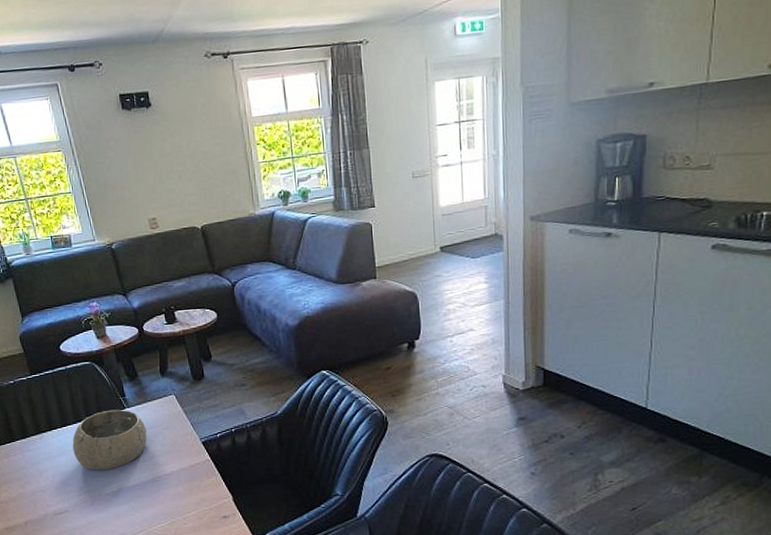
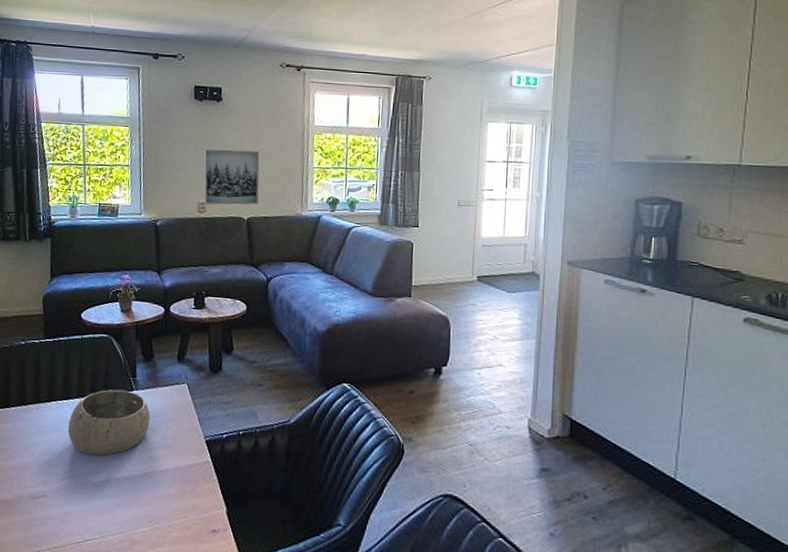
wall art: none [144,155,210,220] -> present [204,149,260,205]

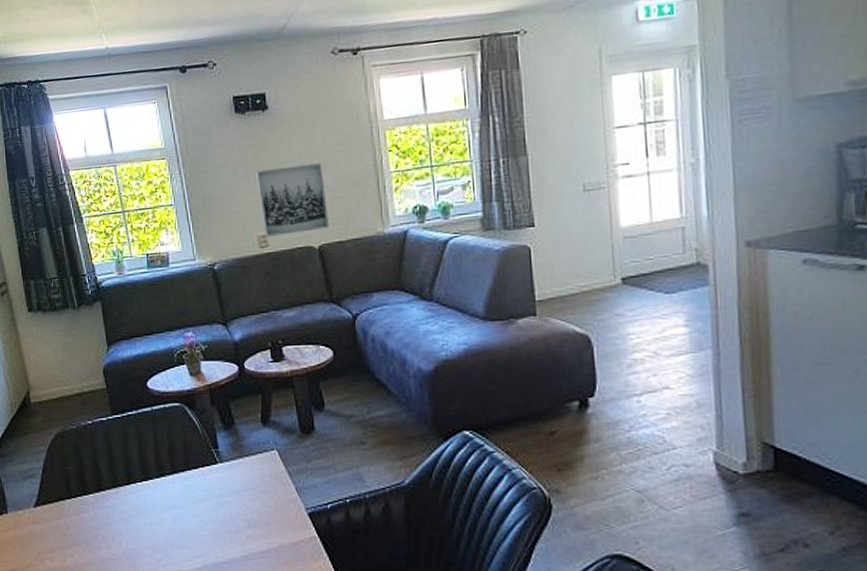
bowl: present [67,389,151,456] -> none [152,463,241,540]

